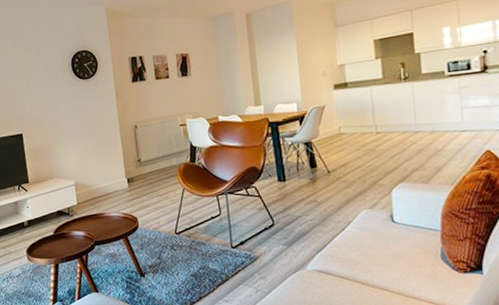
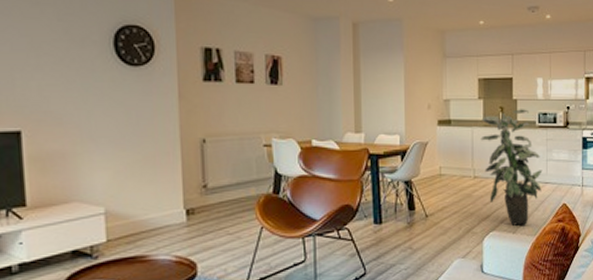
indoor plant: none [380,60,457,176] -> present [480,109,543,226]

